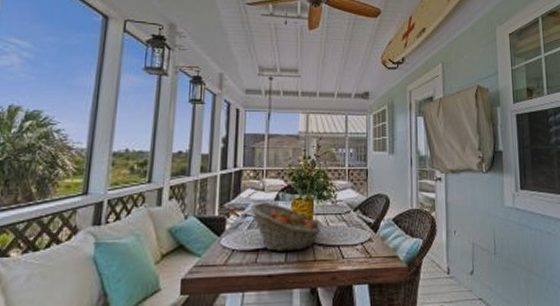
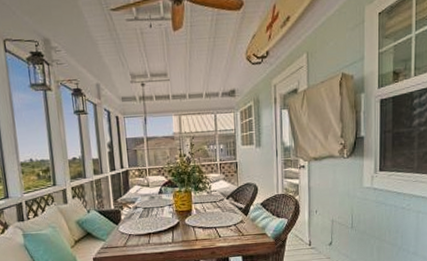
fruit basket: present [250,203,322,252] -> none [139,196,200,235]

